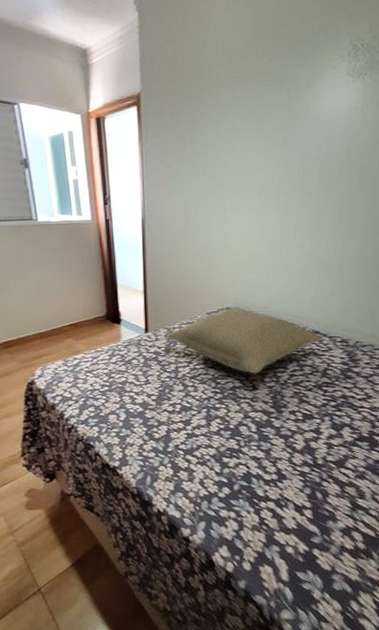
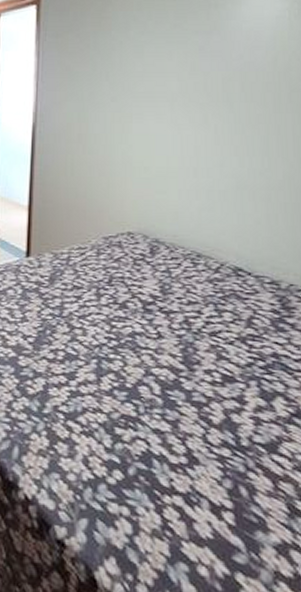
pillow: present [164,307,322,374] -> none [49,232,246,318]

